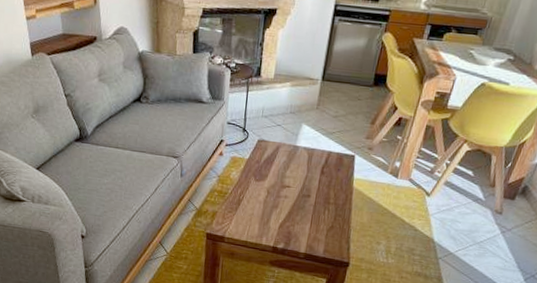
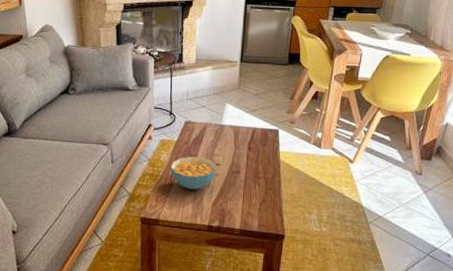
cereal bowl: none [240,176,287,210] -> present [171,156,217,189]

